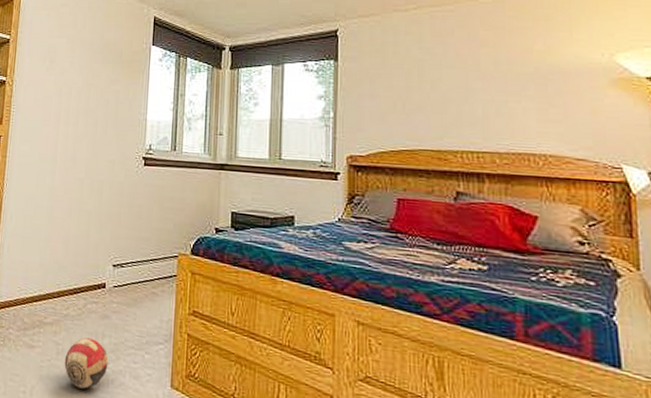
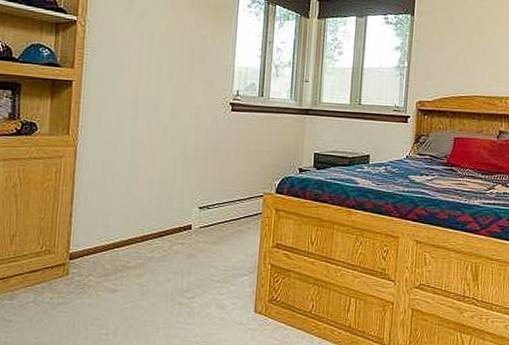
ball: present [64,337,109,389] -> none [149,277,195,324]

